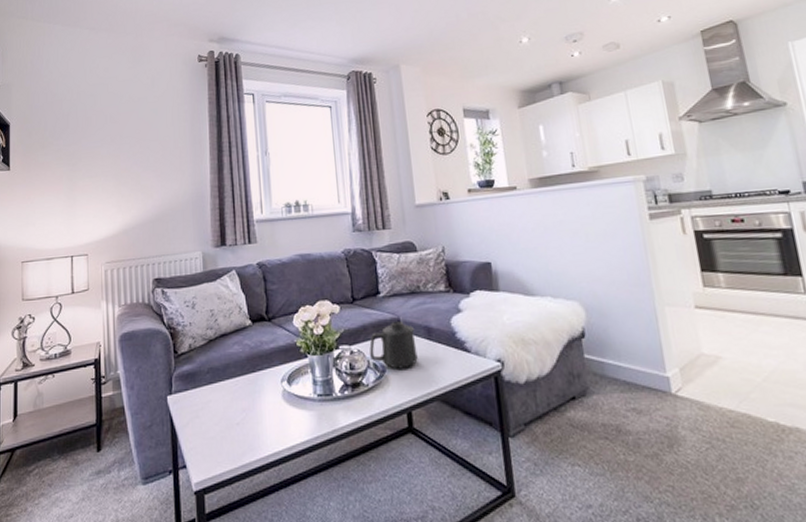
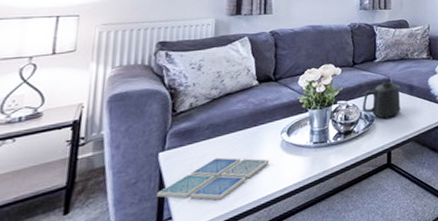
drink coaster: none [170,405,273,452] -> present [157,157,270,201]

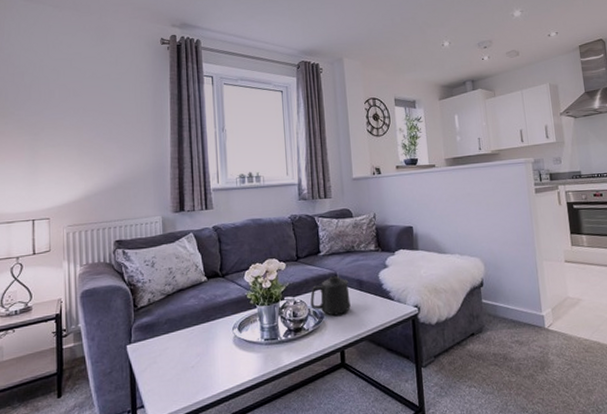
drink coaster: present [157,157,270,201] -> none [129,351,225,392]

